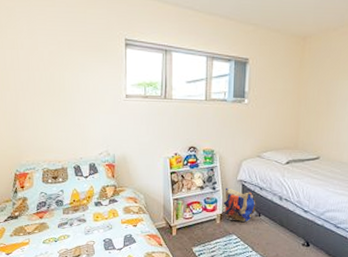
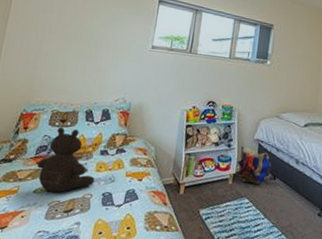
teddy bear: none [40,183,94,242] -> present [37,127,95,193]

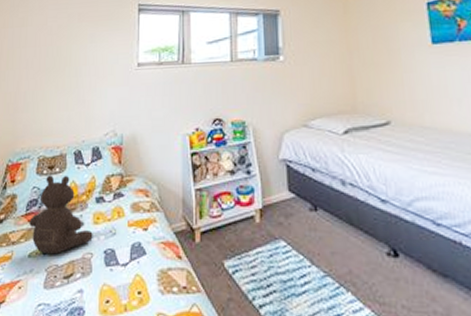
backpack: present [237,146,272,185] -> none [263,170,309,219]

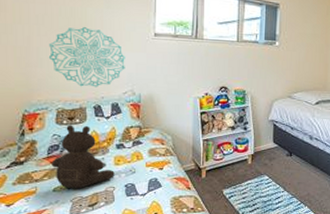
wall decoration: none [35,65,107,131] -> present [49,27,125,88]

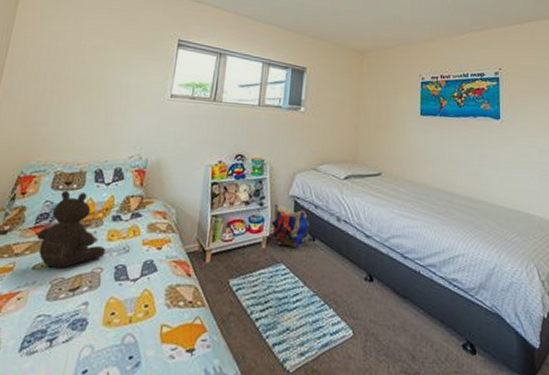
wall decoration: present [49,27,125,88] -> none [58,86,137,150]
backpack: none [255,128,288,162] -> present [271,204,310,247]

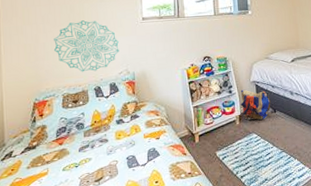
teddy bear: present [36,190,106,268] -> none [60,107,117,167]
wall decoration: none [58,86,137,150] -> present [54,20,119,72]

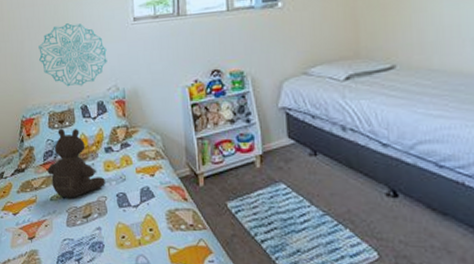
teddy bear: none [60,107,117,167] -> present [47,128,105,198]
backpack: present [240,89,271,120] -> none [262,118,309,164]

